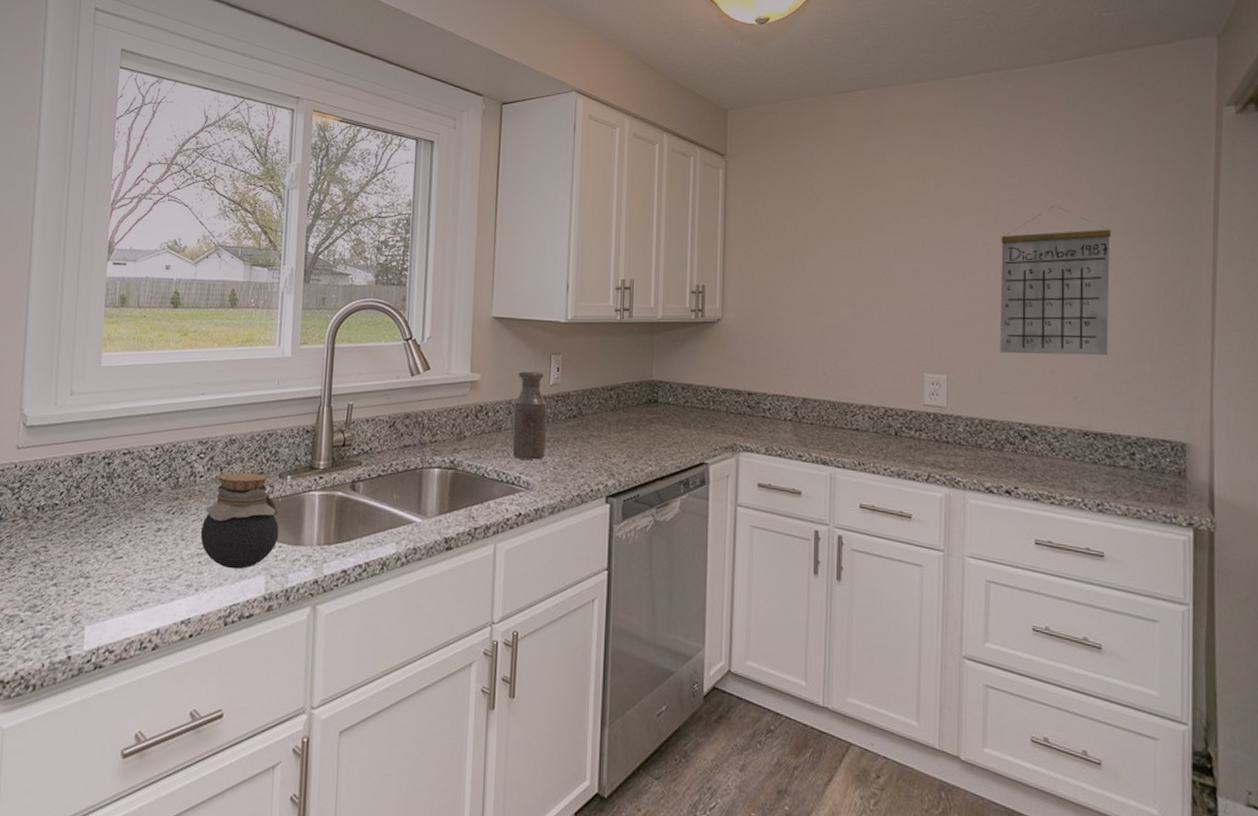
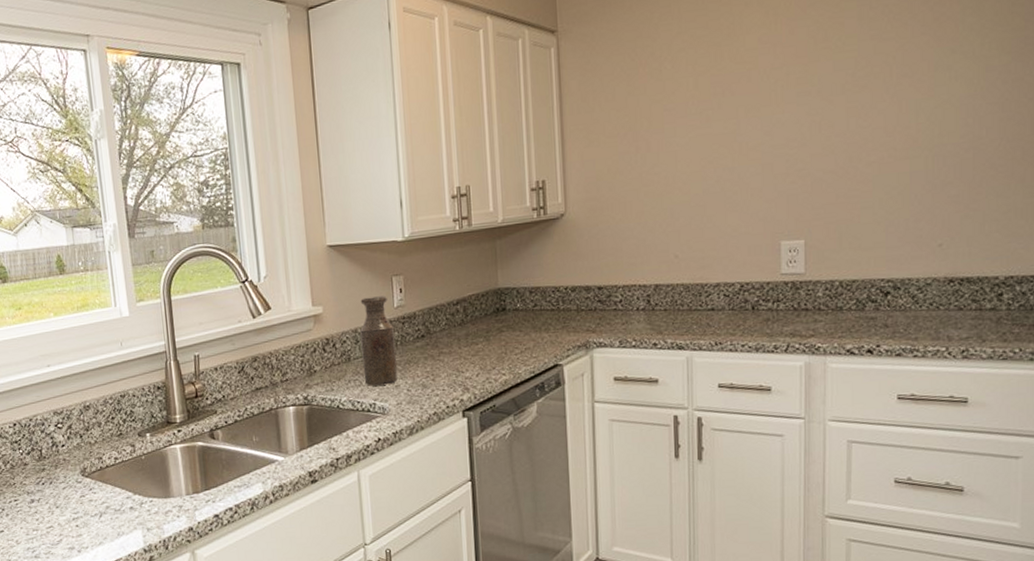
jar: present [200,473,279,569] -> none [72,435,148,528]
calendar: present [999,205,1112,356] -> none [860,34,984,208]

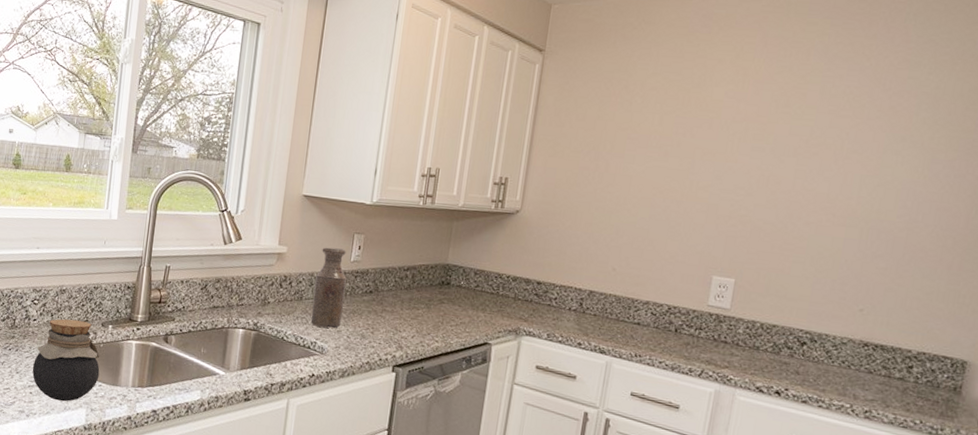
jar: none [72,435,148,528] -> present [32,319,100,402]

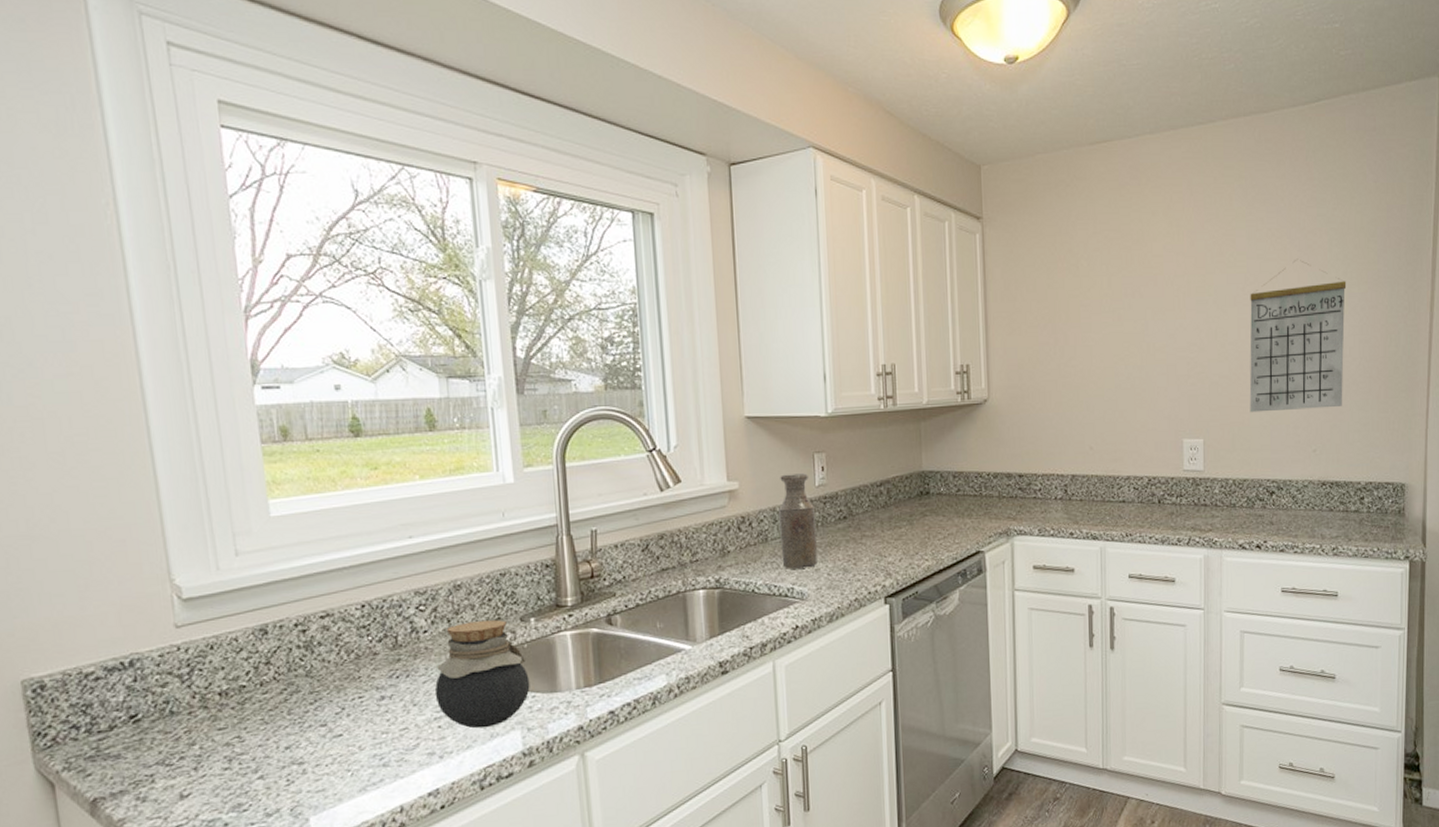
calendar: none [792,118,932,271] -> present [1249,258,1347,413]

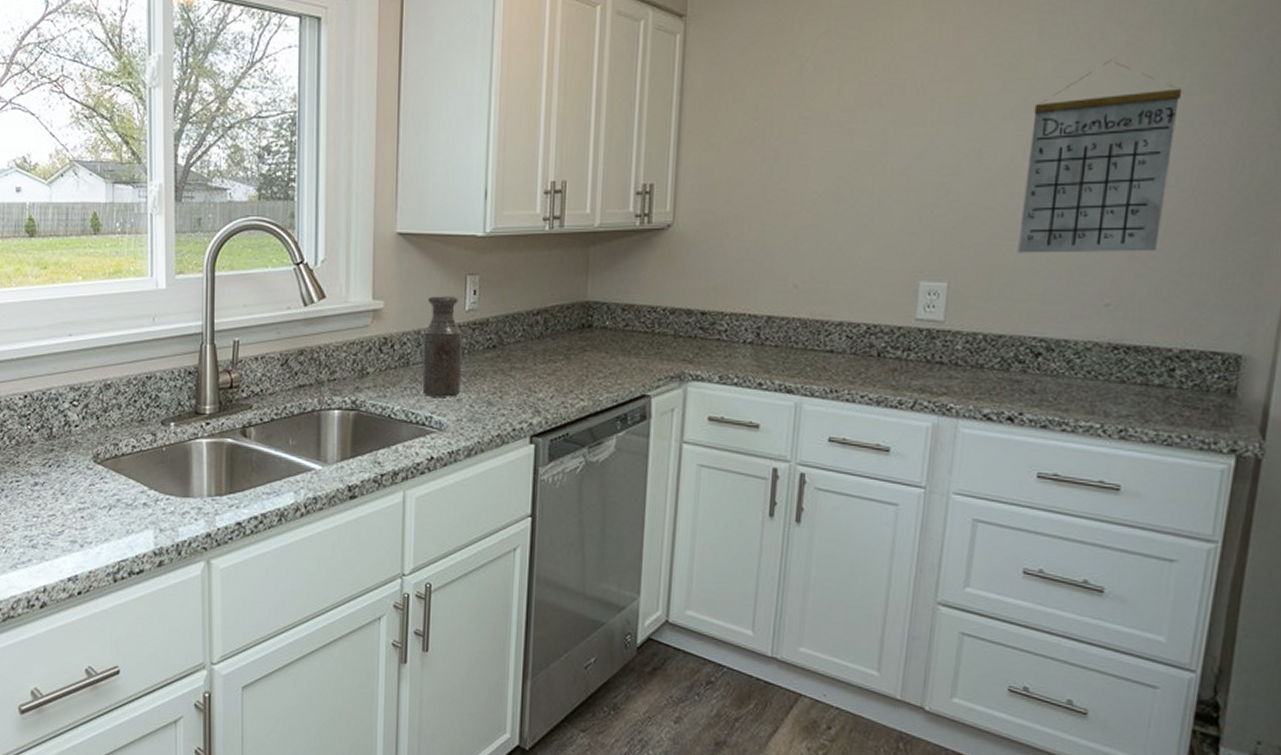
jar: present [434,620,530,729] -> none [80,421,165,524]

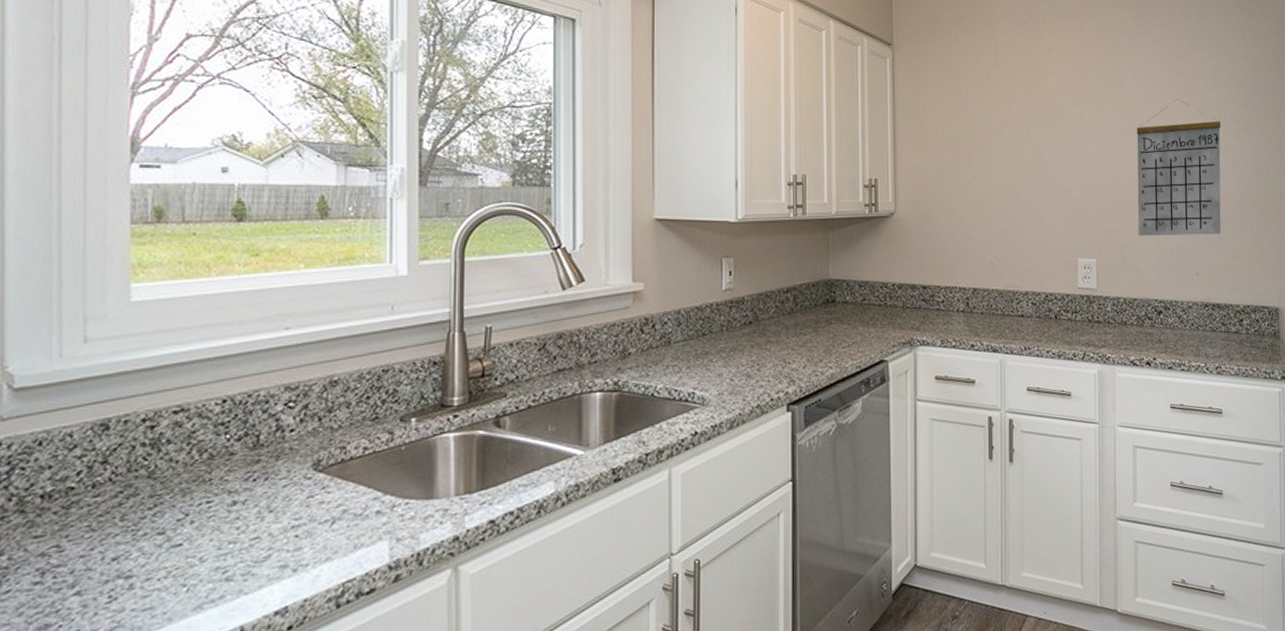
bottle: present [422,296,463,397] -> none [684,277,722,373]

